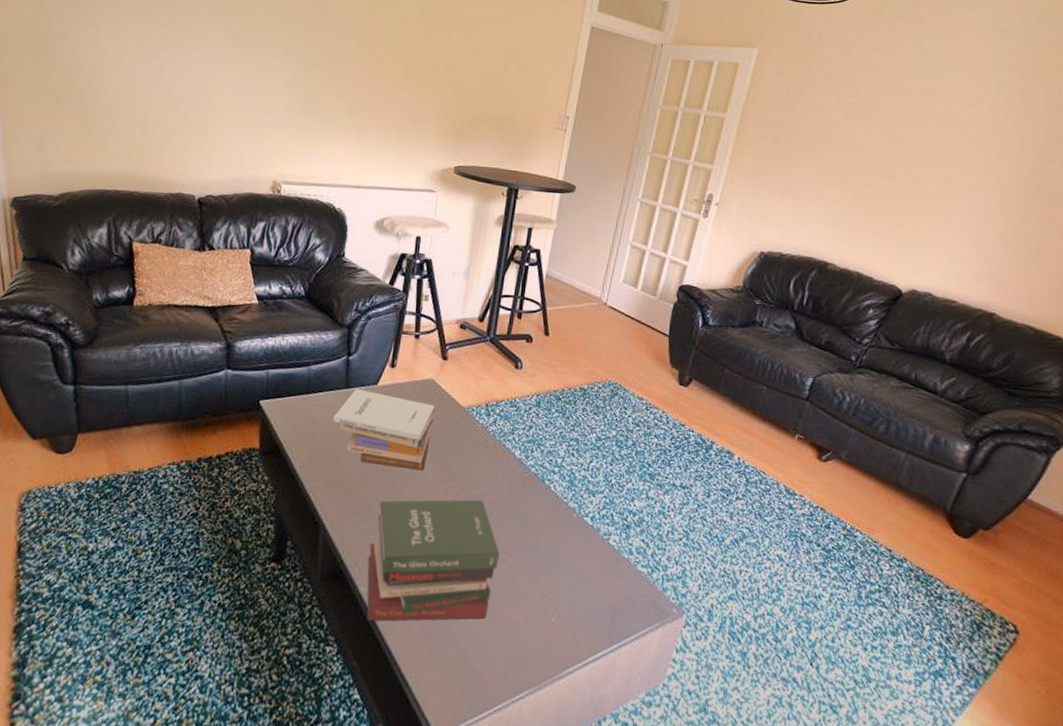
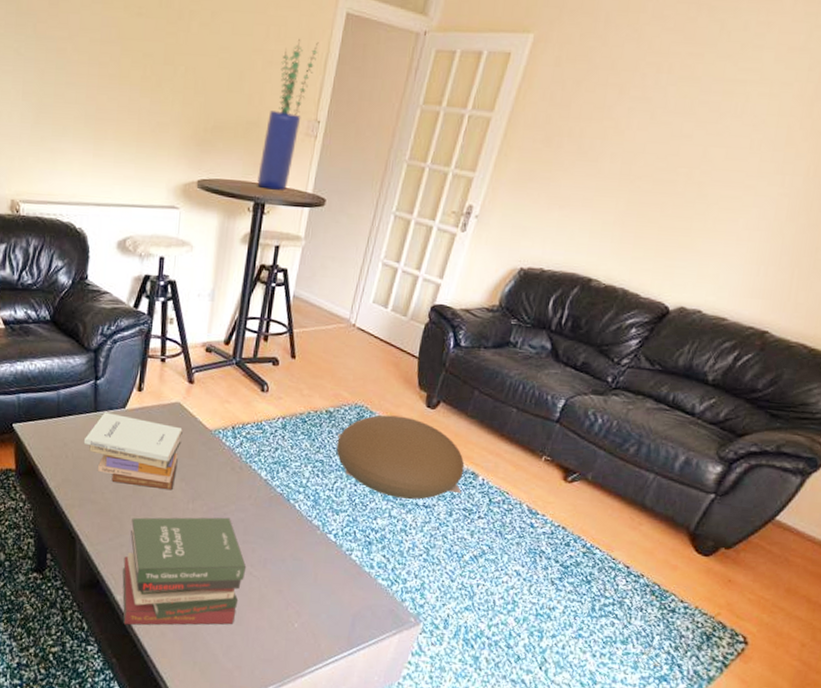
vase: none [510,46,567,179] -> present [256,38,319,192]
pouf: none [591,392,720,480] -> present [336,415,465,500]

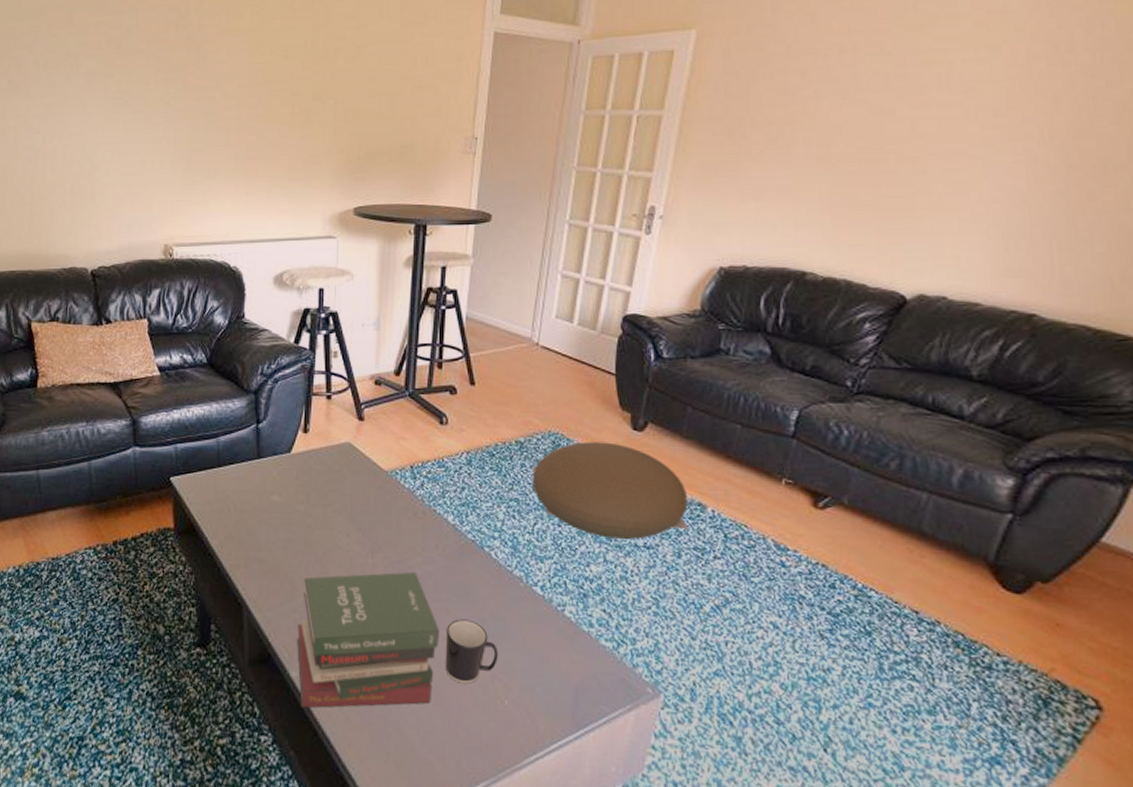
books: present [83,412,183,491] -> none [246,458,355,543]
mug: none [248,558,293,610] -> present [445,619,498,684]
vase: present [256,38,319,192] -> none [415,61,469,211]

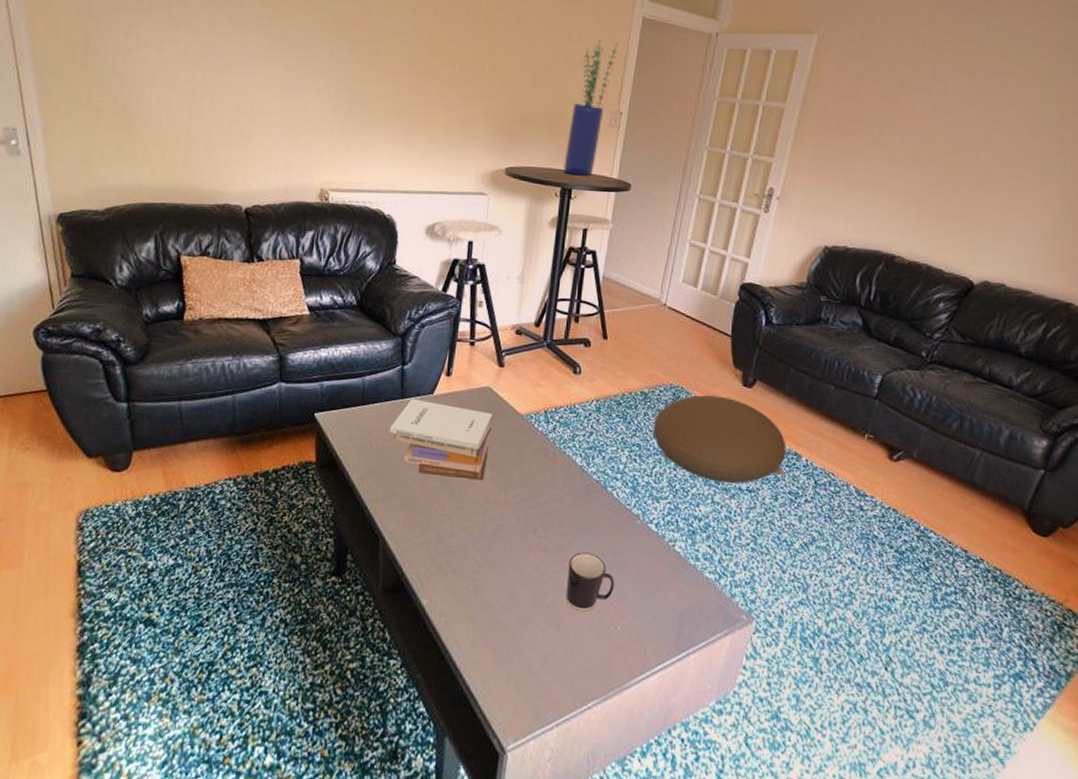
books: none [246,458,355,543] -> present [389,399,493,481]
books: present [297,572,440,709] -> none [429,508,564,634]
vase: none [415,61,469,211] -> present [562,39,618,178]

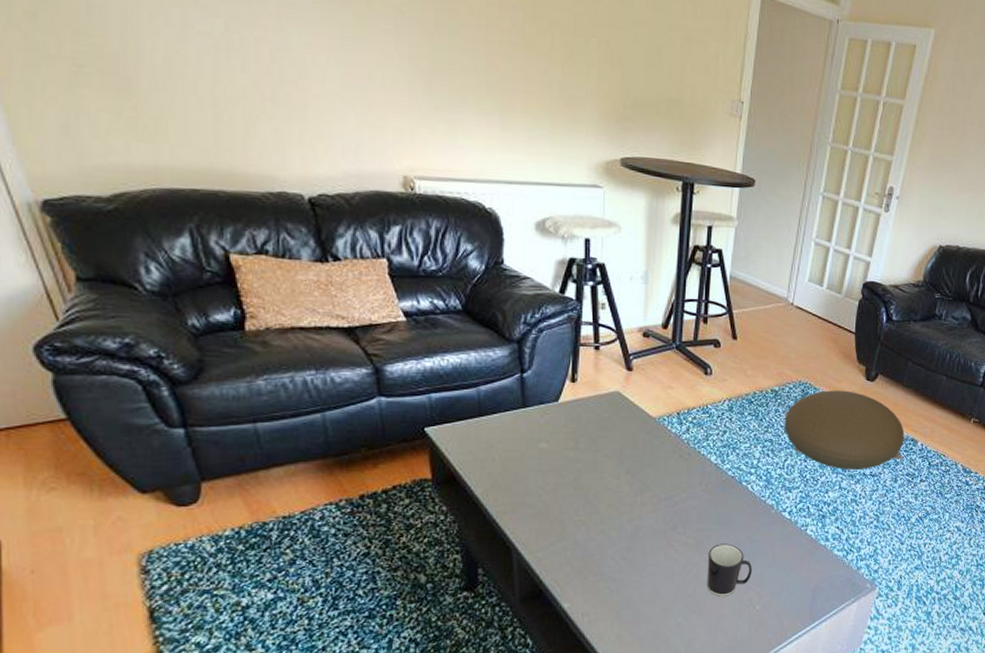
books: present [389,399,493,481] -> none [512,407,624,485]
vase: present [562,39,618,178] -> none [683,17,737,172]

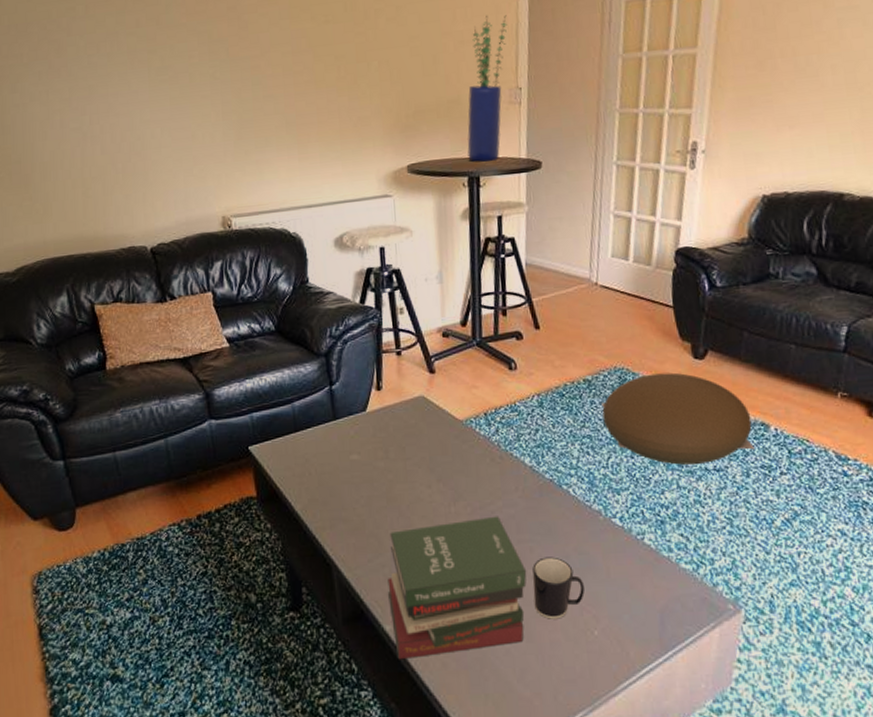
books: none [569,507,703,634] -> present [387,516,527,660]
vase: none [683,17,737,172] -> present [466,15,508,162]

